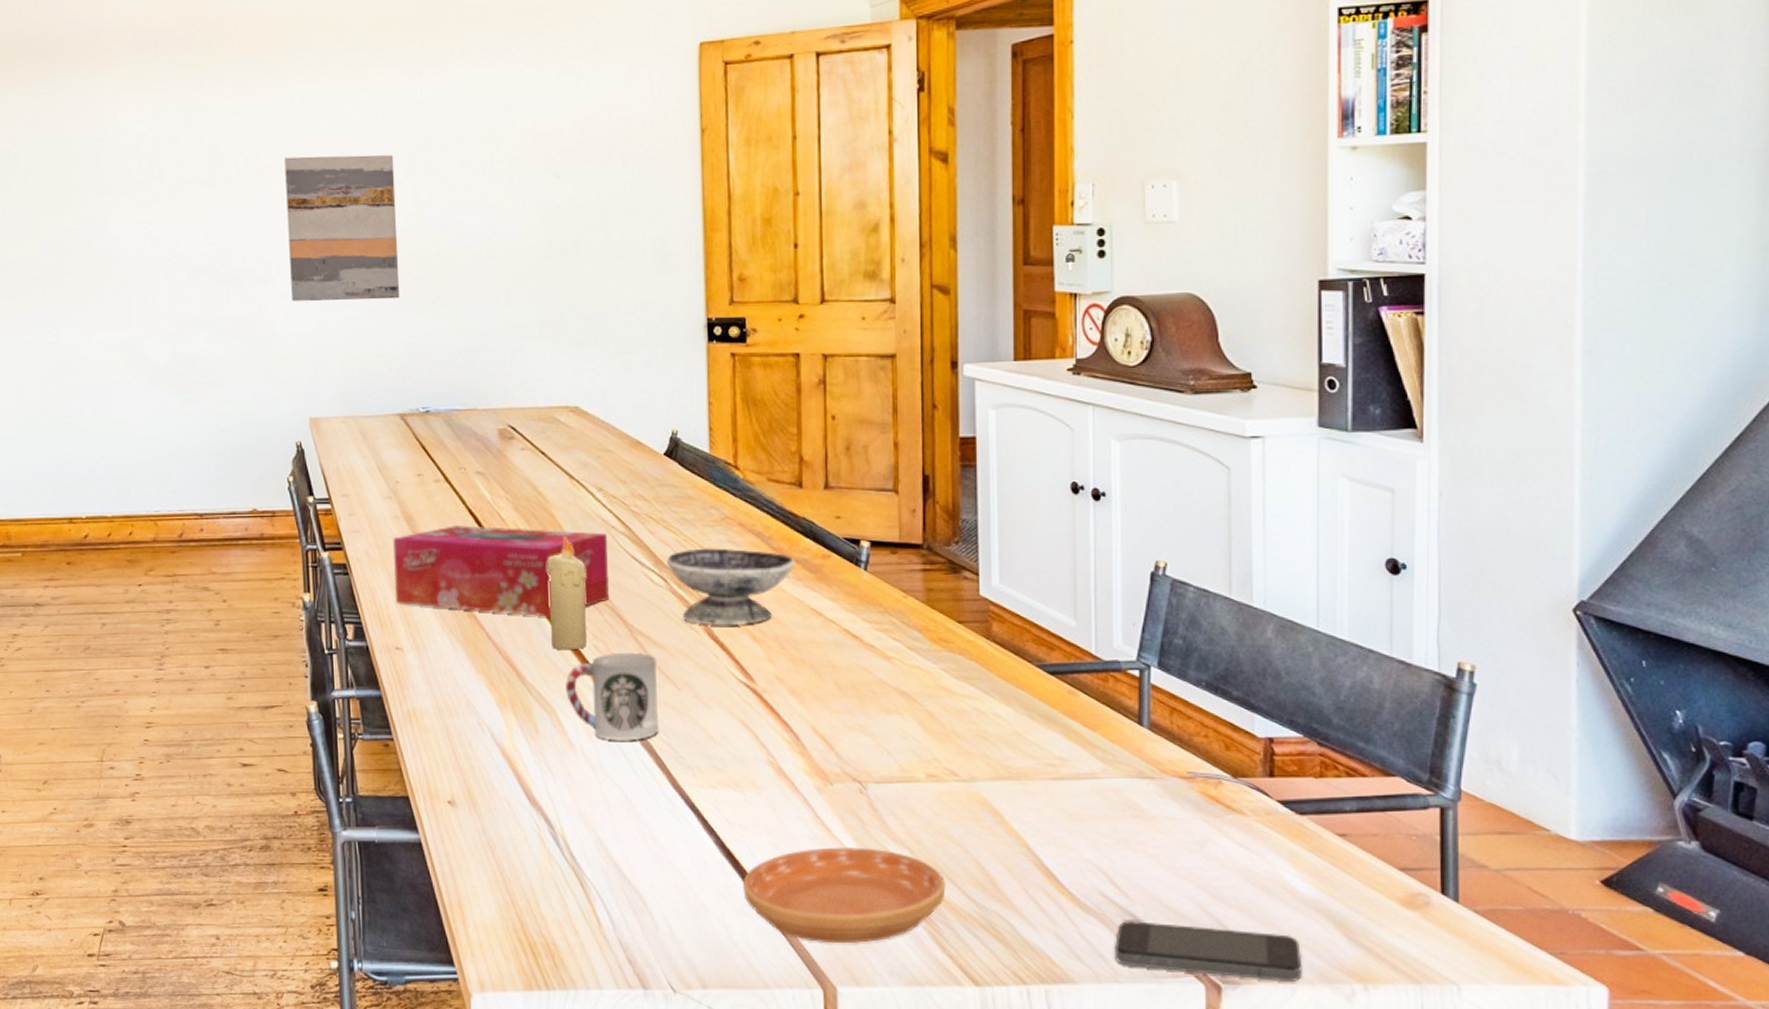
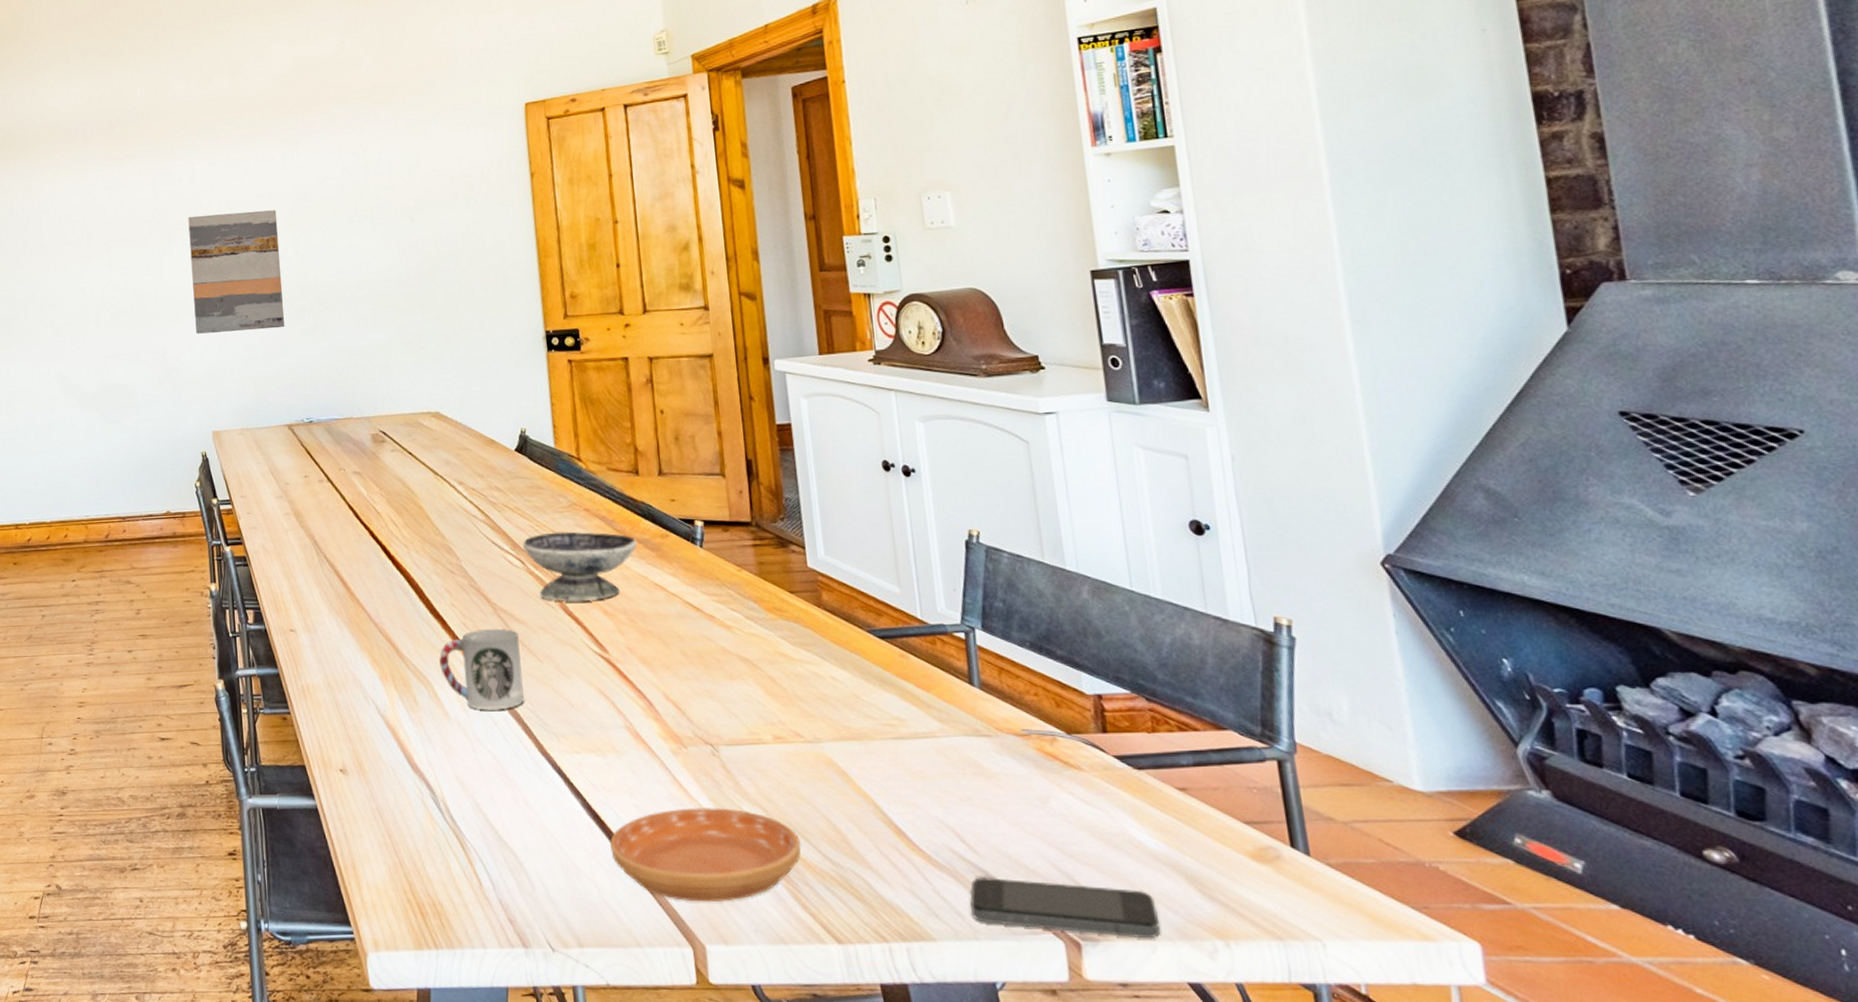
tissue box: present [392,524,609,617] -> none [284,518,474,599]
candle: present [547,537,587,651] -> none [418,526,456,629]

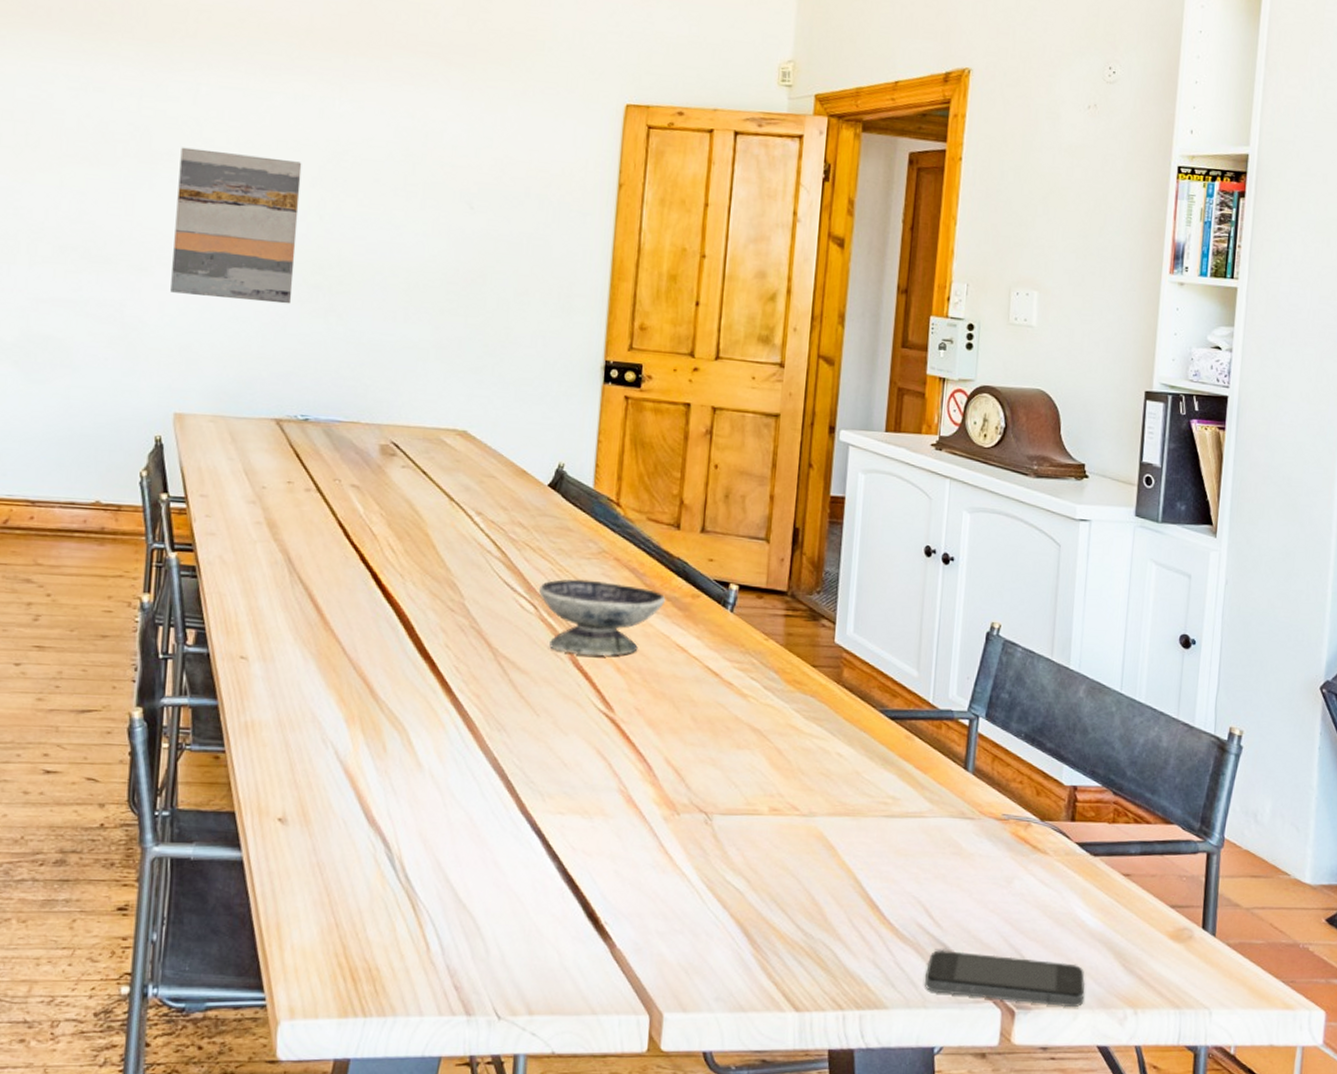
cup: present [439,628,525,710] -> none [420,675,519,764]
saucer: present [610,806,801,902] -> none [580,875,778,971]

